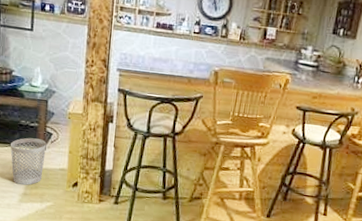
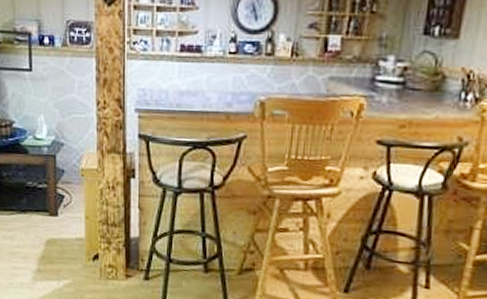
wastebasket: present [10,137,47,185] -> none [18,202,58,260]

